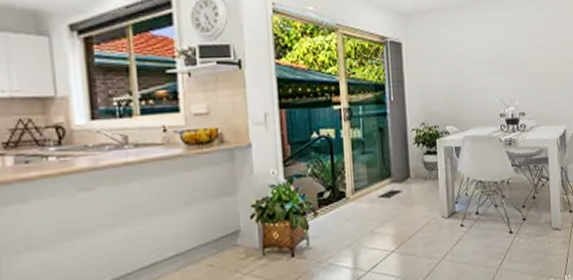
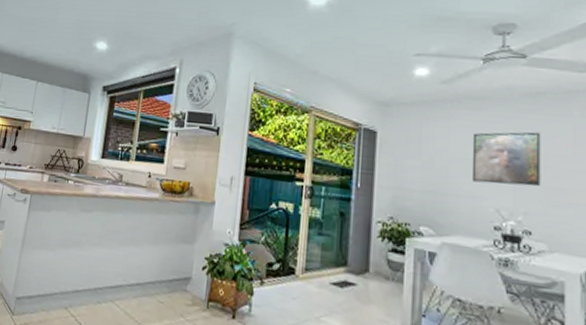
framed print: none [479,27,529,78] -> present [471,132,541,187]

